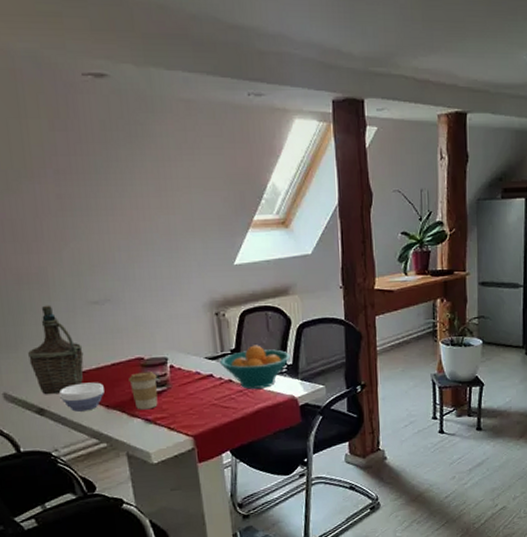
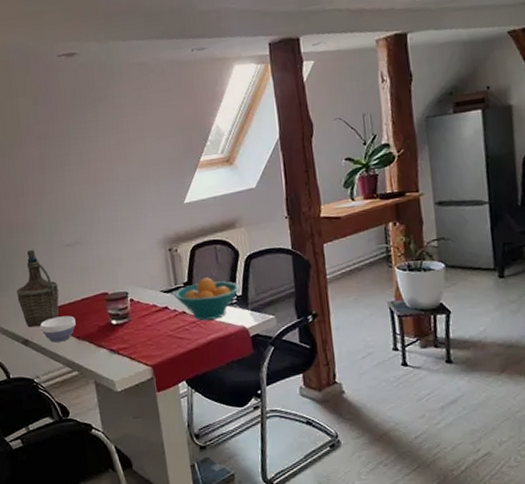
coffee cup: present [129,371,158,410] -> none [95,305,121,341]

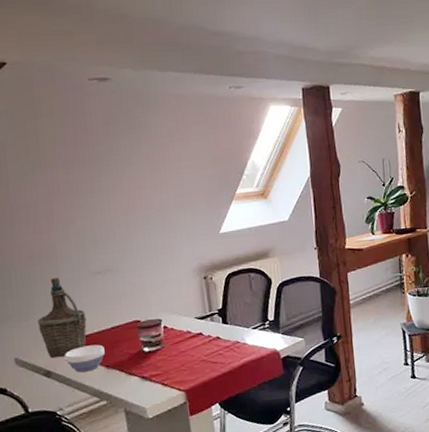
fruit bowl: present [174,277,240,320] -> none [208,304,272,345]

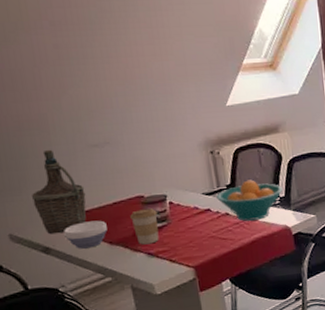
coffee cup: none [127,332,153,369] -> present [130,208,159,245]
fruit bowl: none [208,304,272,345] -> present [216,179,283,221]

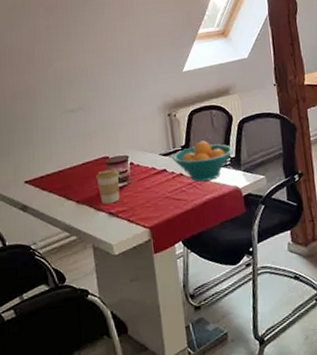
bottle: present [32,149,87,235] -> none [17,115,61,193]
bowl: present [64,220,107,249] -> none [40,180,76,208]

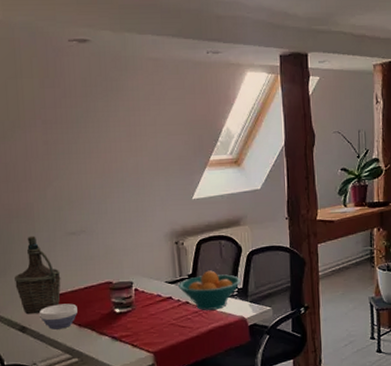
bottle: none [17,115,61,193] -> present [15,235,61,315]
bowl: none [40,180,76,208] -> present [39,303,78,330]
coffee cup: present [96,169,120,204] -> none [99,294,124,329]

